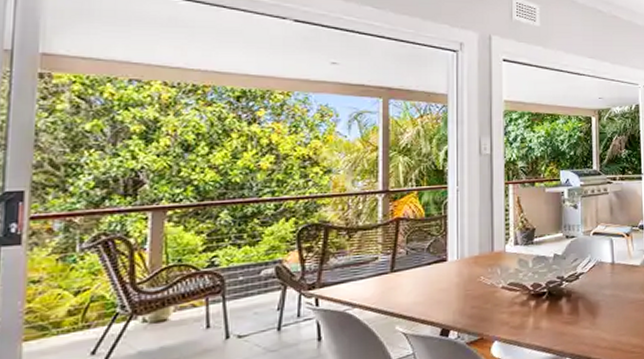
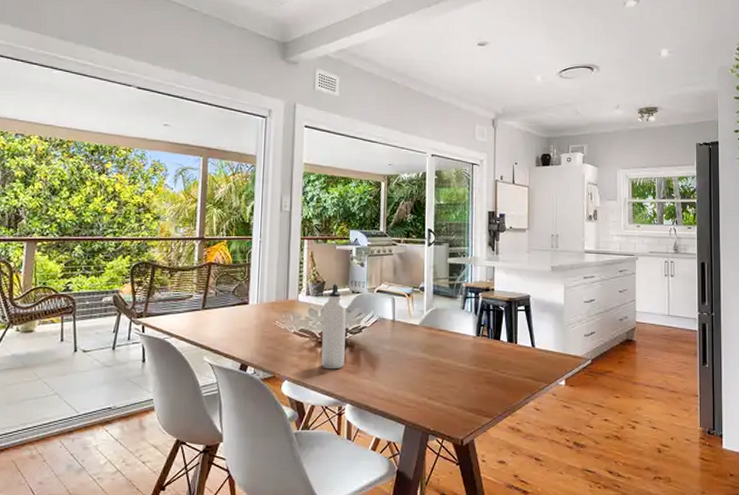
water bottle: none [535,229,561,324] -> present [321,283,346,370]

